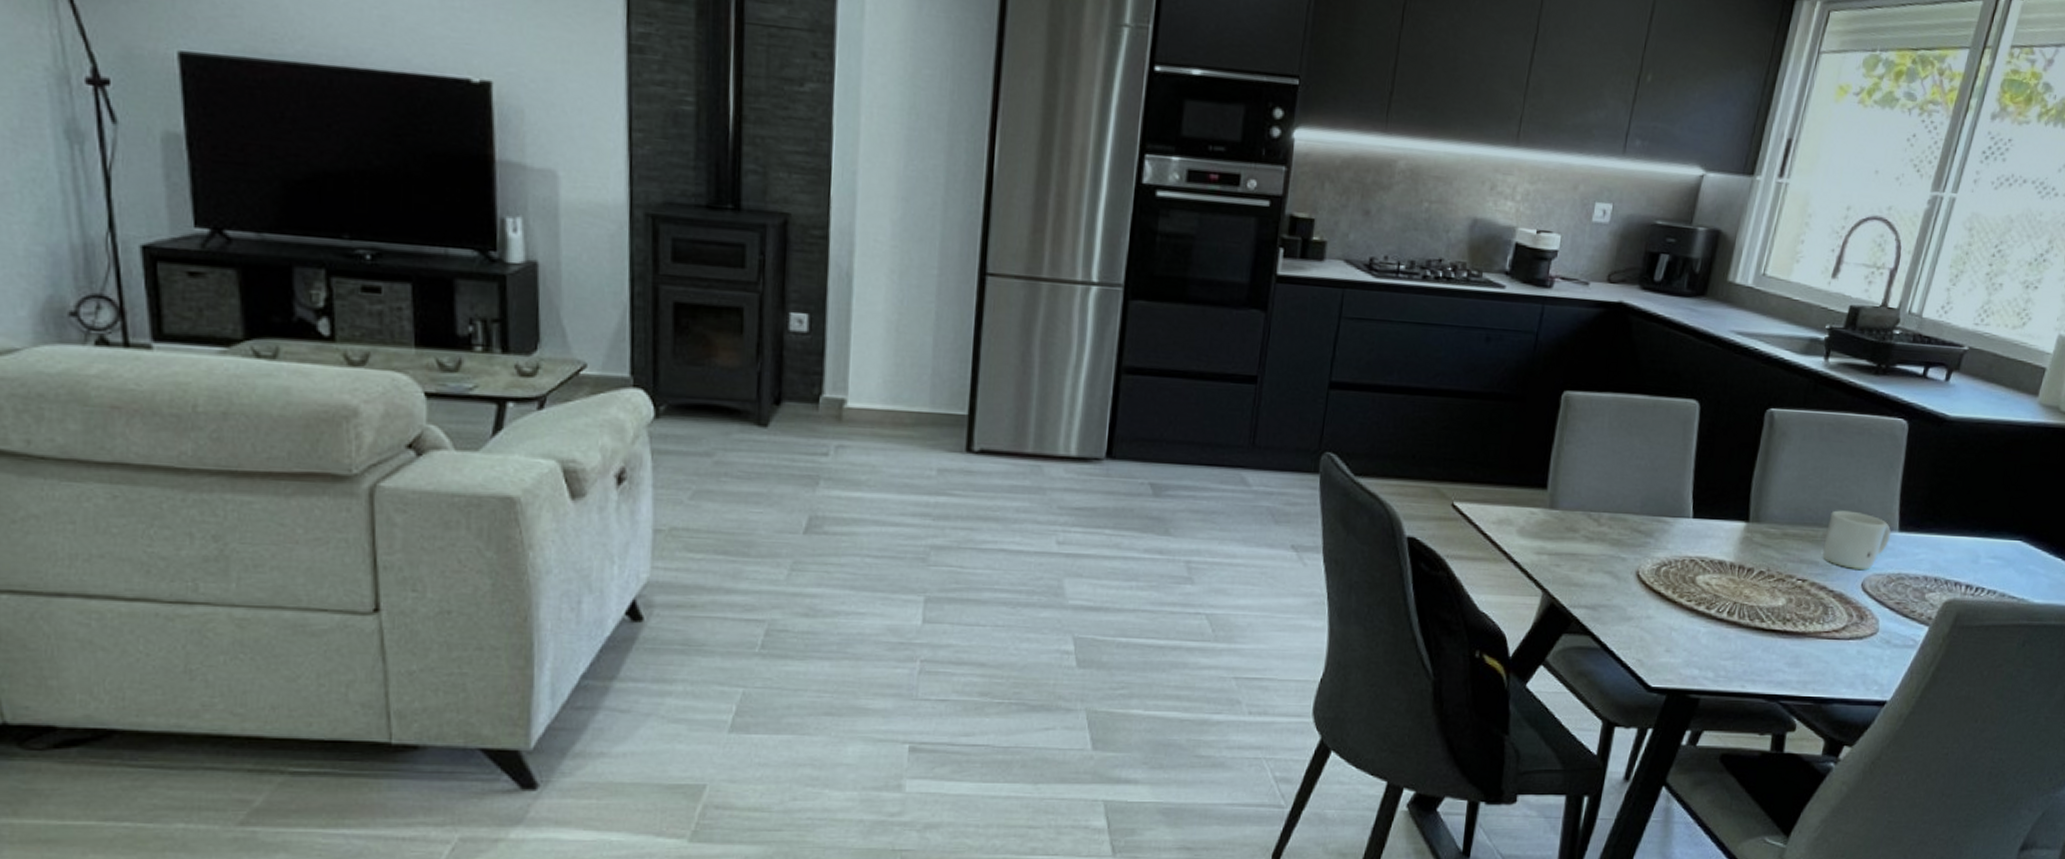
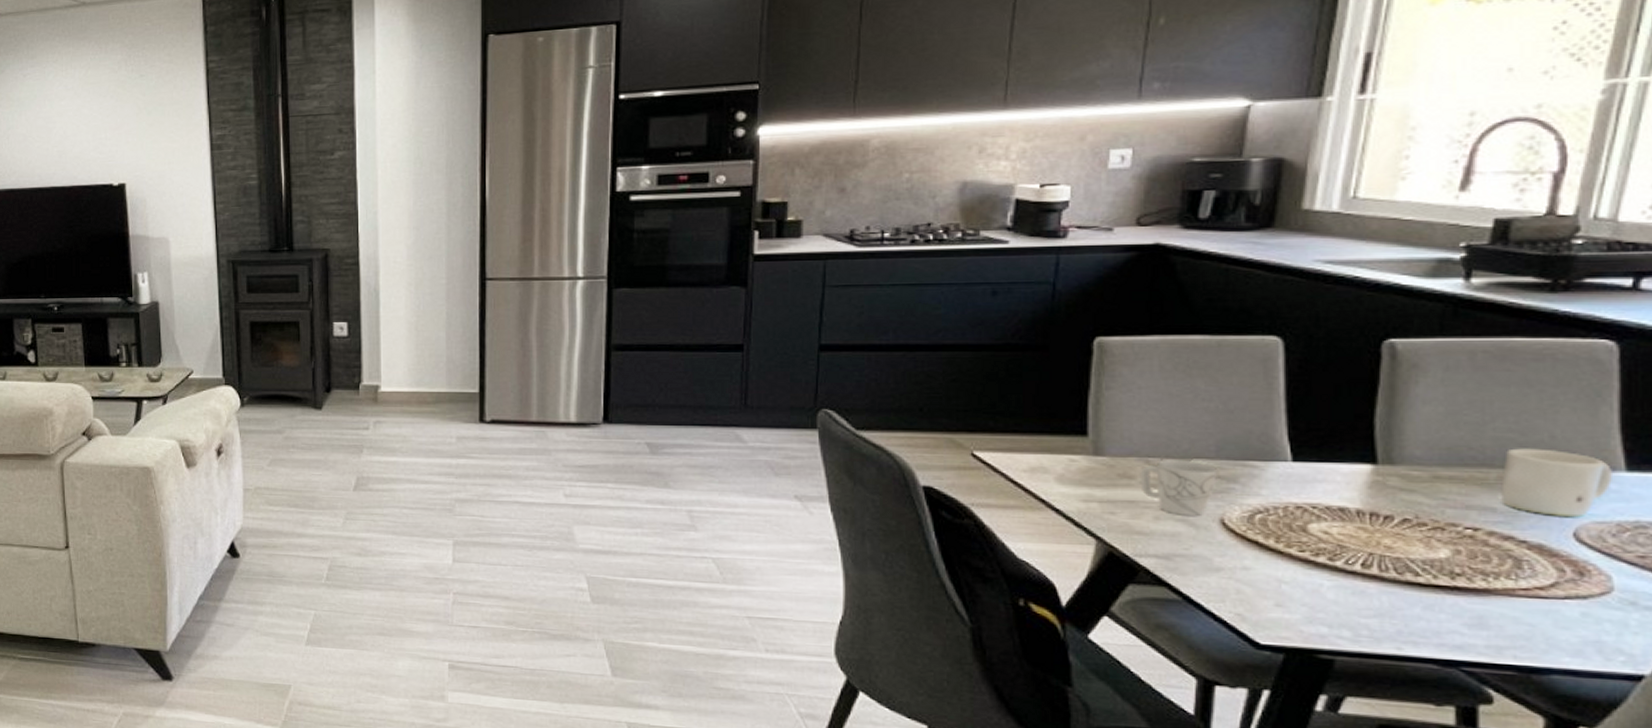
mug: none [1582,514,1641,570] -> present [1140,460,1219,517]

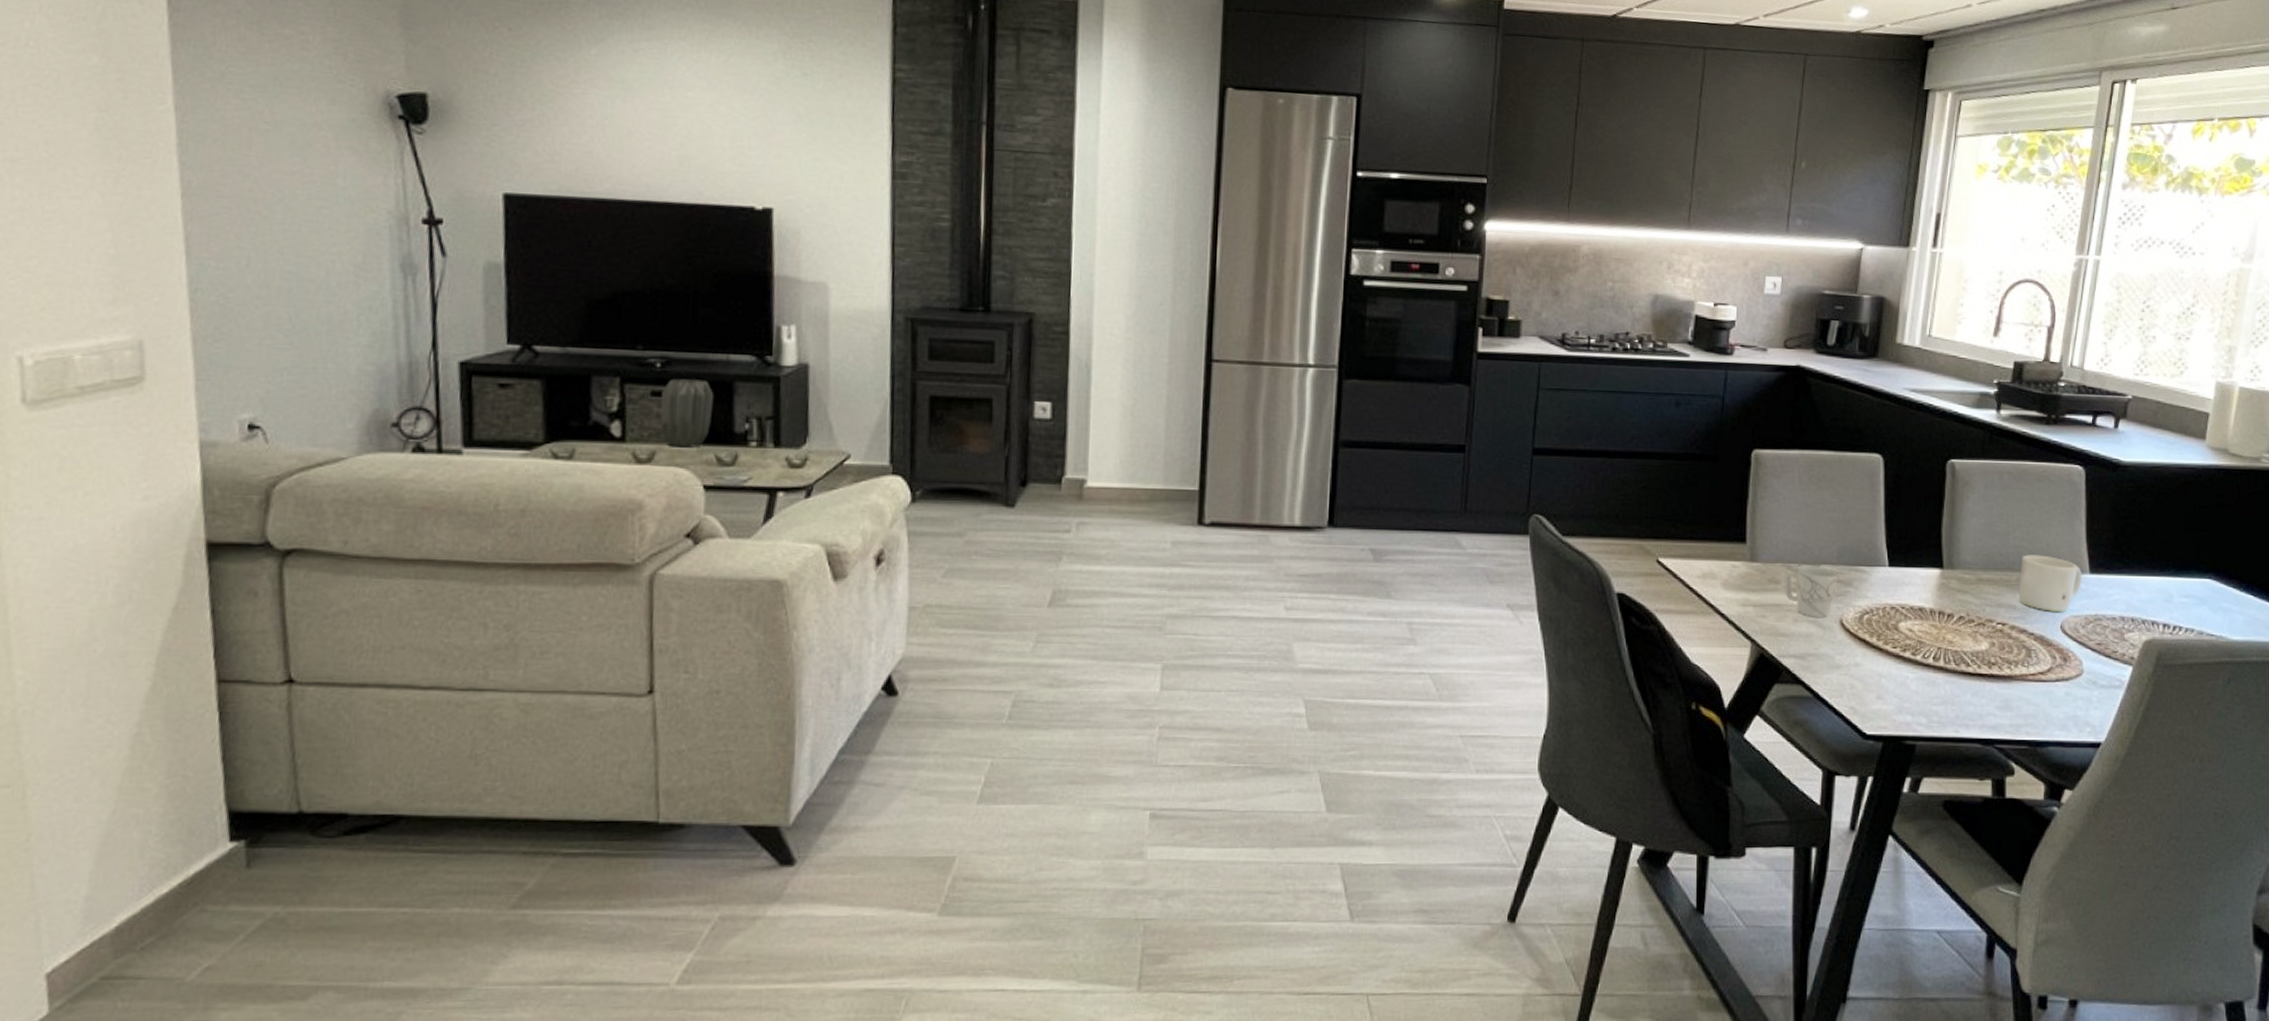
vase: none [59,318,95,369] -> present [660,379,715,448]

